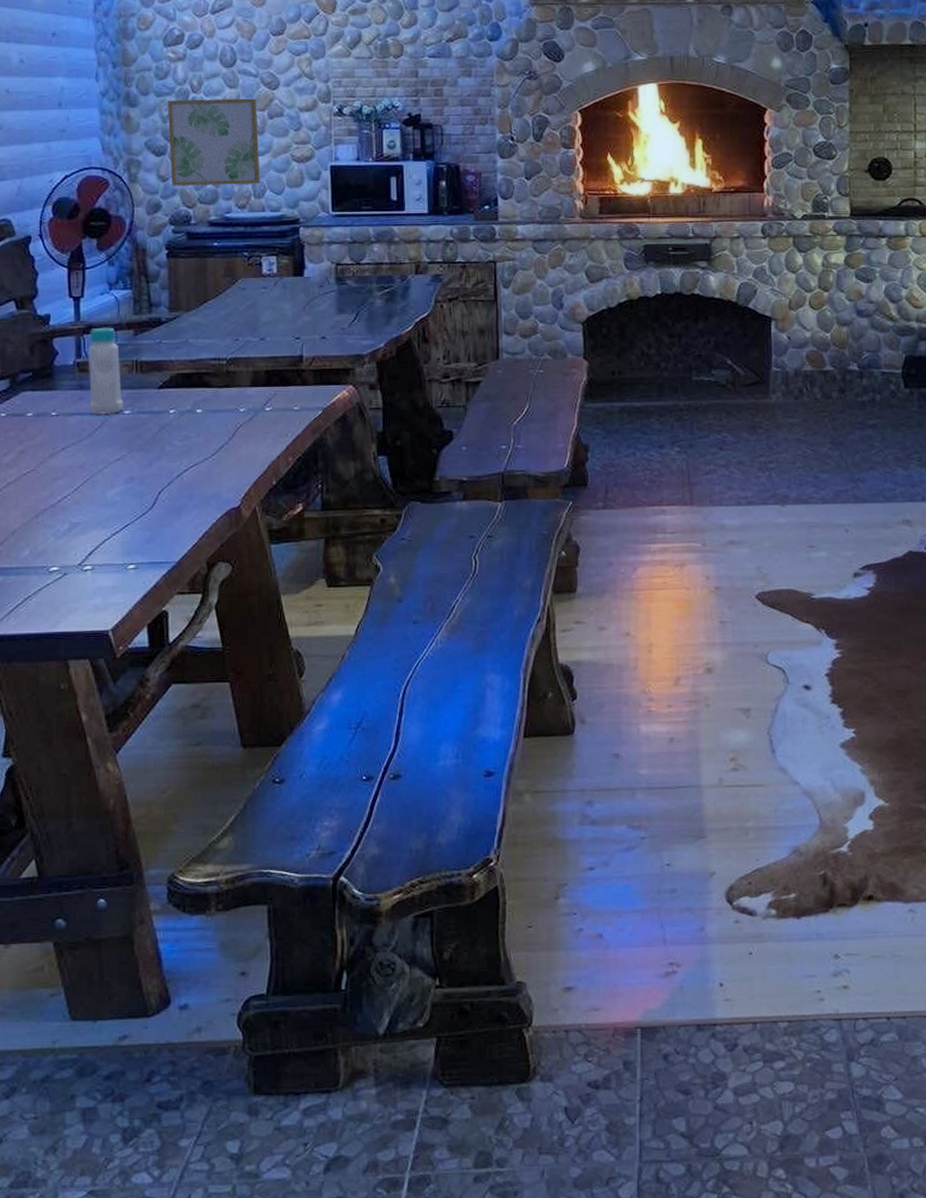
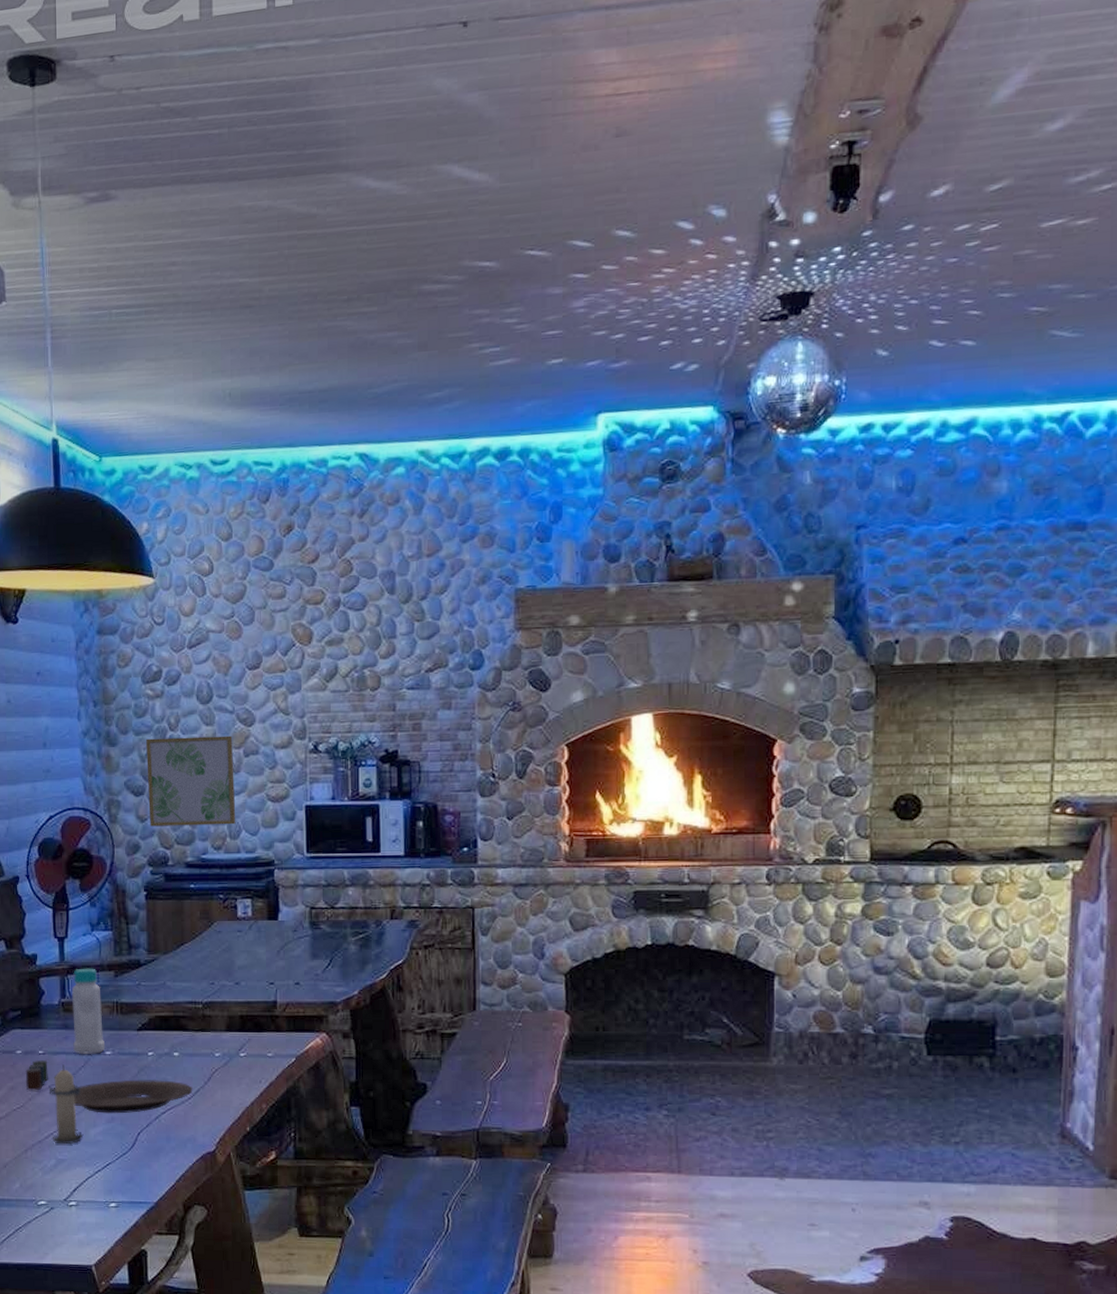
cup: none [36,421,62,454] -> present [25,1059,48,1091]
candle: none [62,425,100,508] -> present [48,1064,84,1145]
plate: none [90,437,217,474] -> present [74,1079,193,1114]

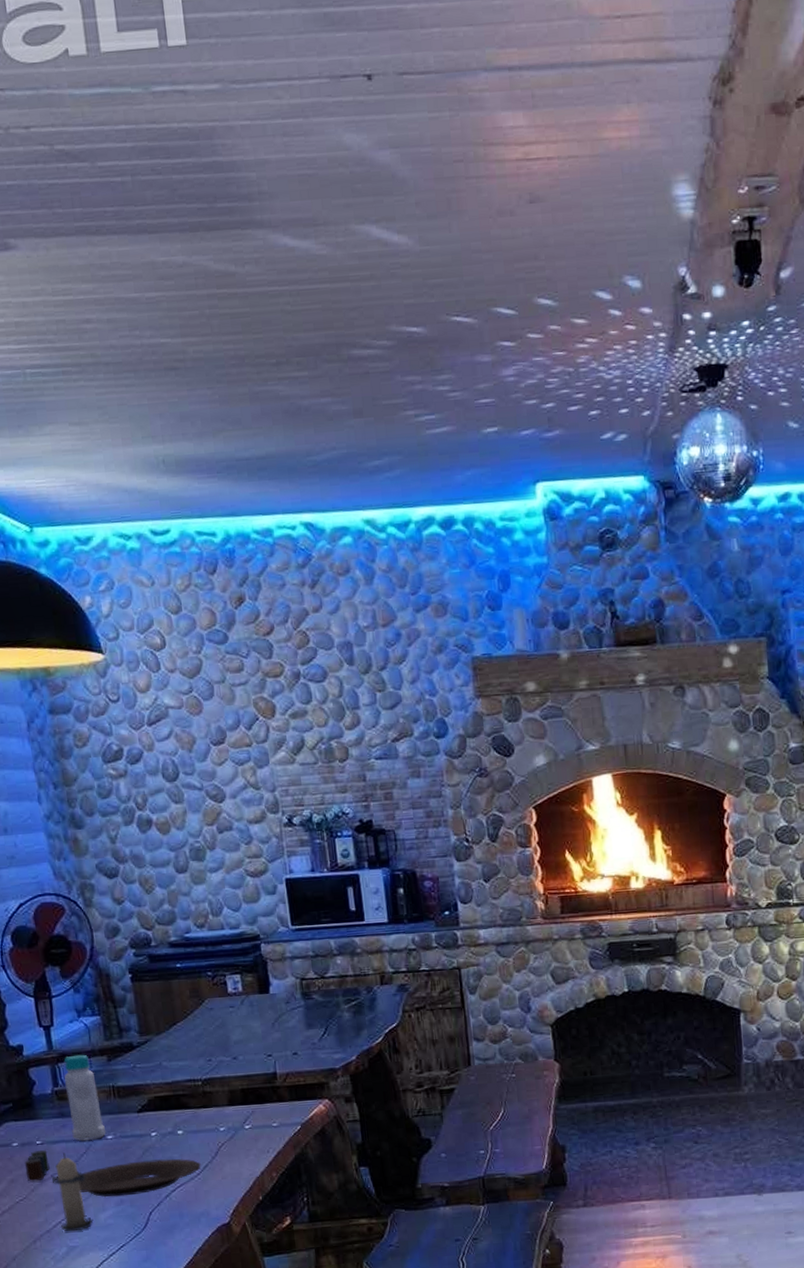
wall art: present [146,735,236,827] -> none [114,812,217,909]

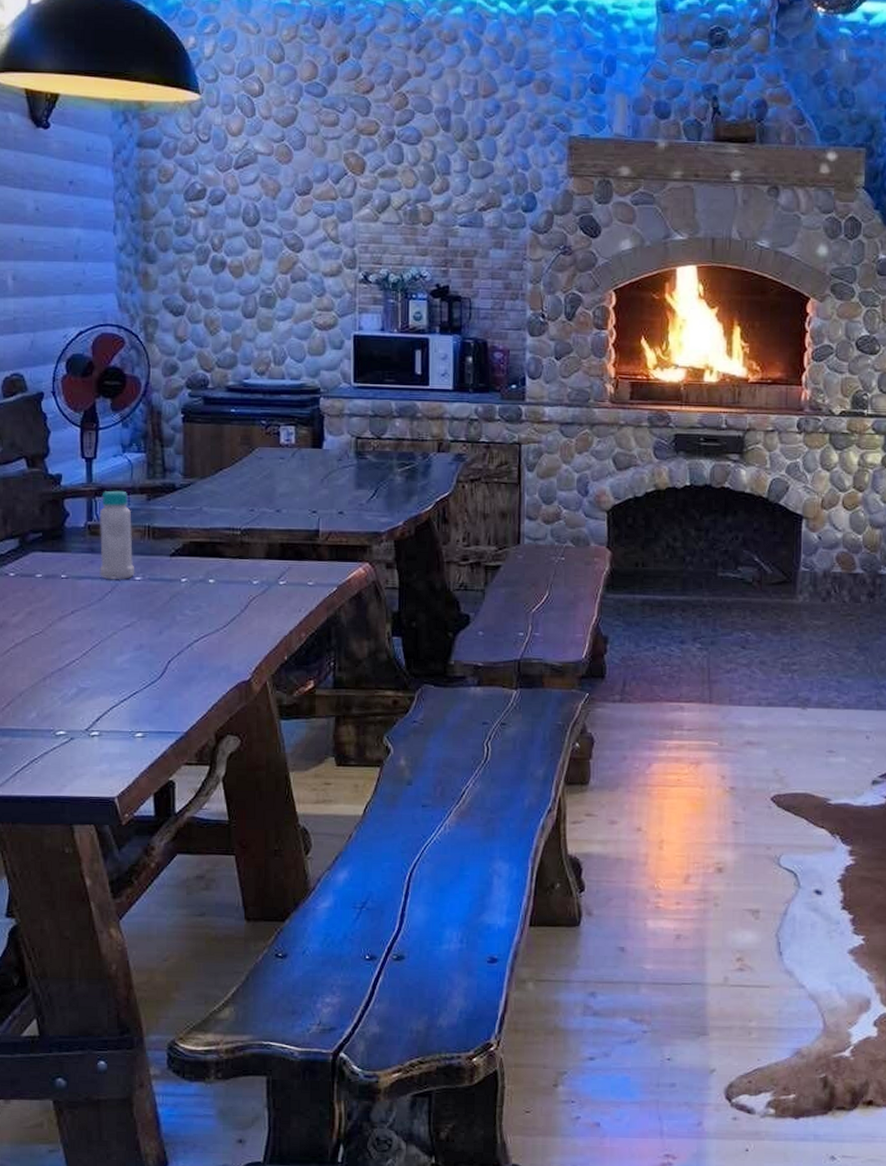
cup: present [24,1150,50,1182] -> none [45,583,71,617]
candle: present [51,1152,93,1232] -> none [71,589,109,673]
plate: present [78,1158,201,1198] -> none [99,606,228,641]

